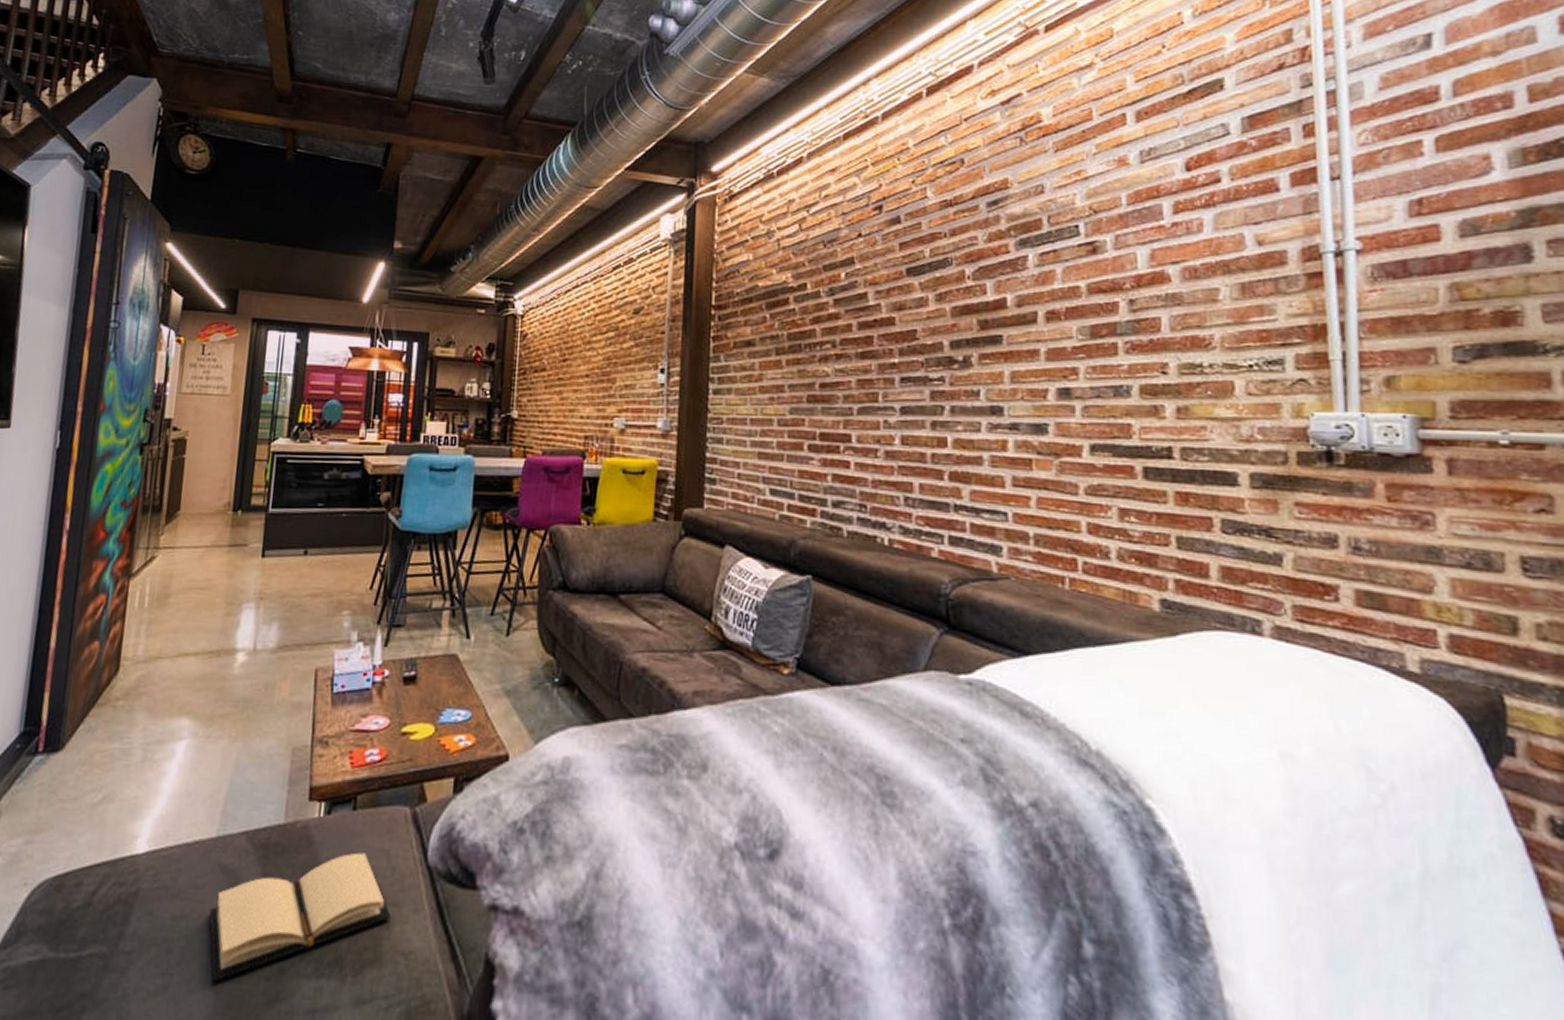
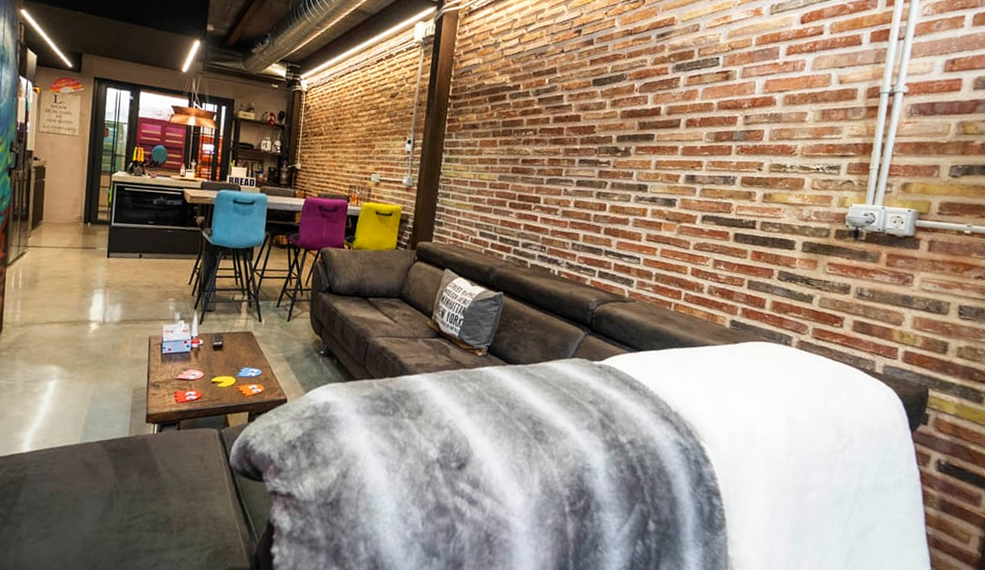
book: present [209,852,391,983] -> none [77,456,204,533]

